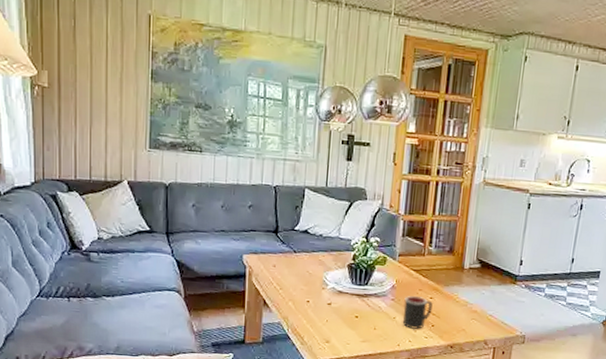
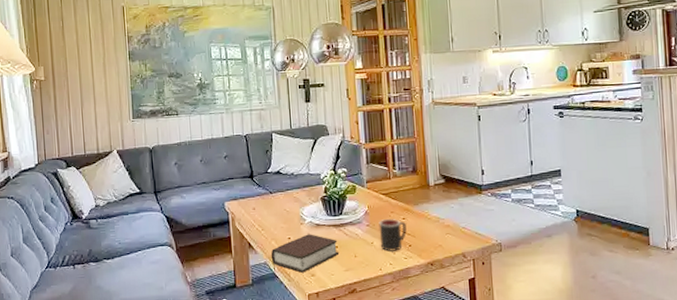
bible: none [285,300,359,338] -> present [270,234,340,273]

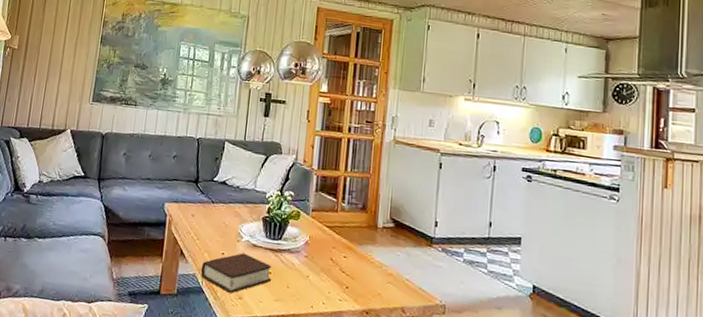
mug: present [379,219,407,252] -> none [316,253,347,291]

